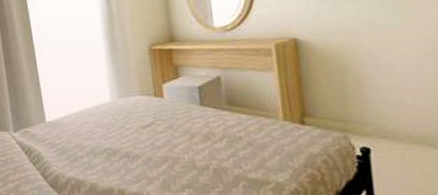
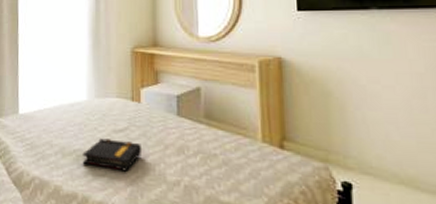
book: none [113,135,170,163] -> present [82,138,141,172]

